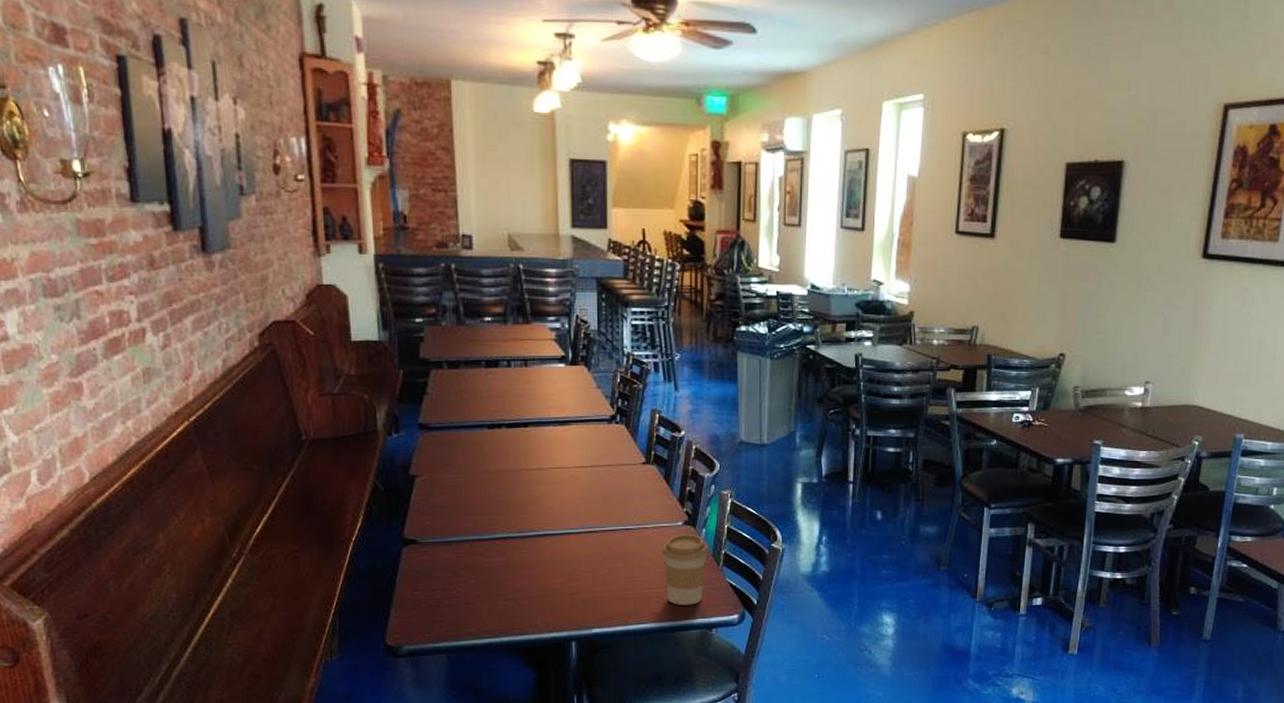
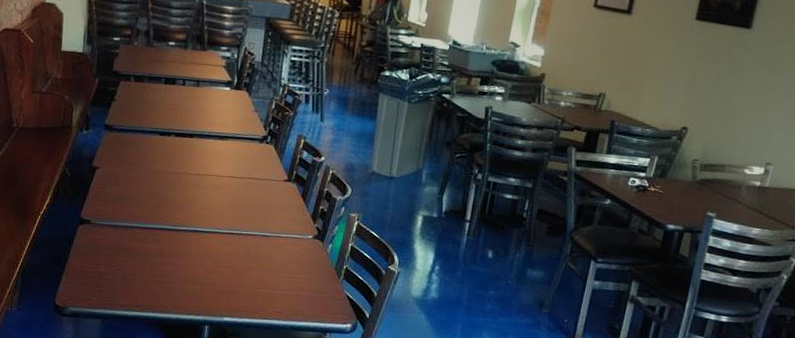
coffee cup: present [662,533,709,605] -> none [291,246,333,310]

